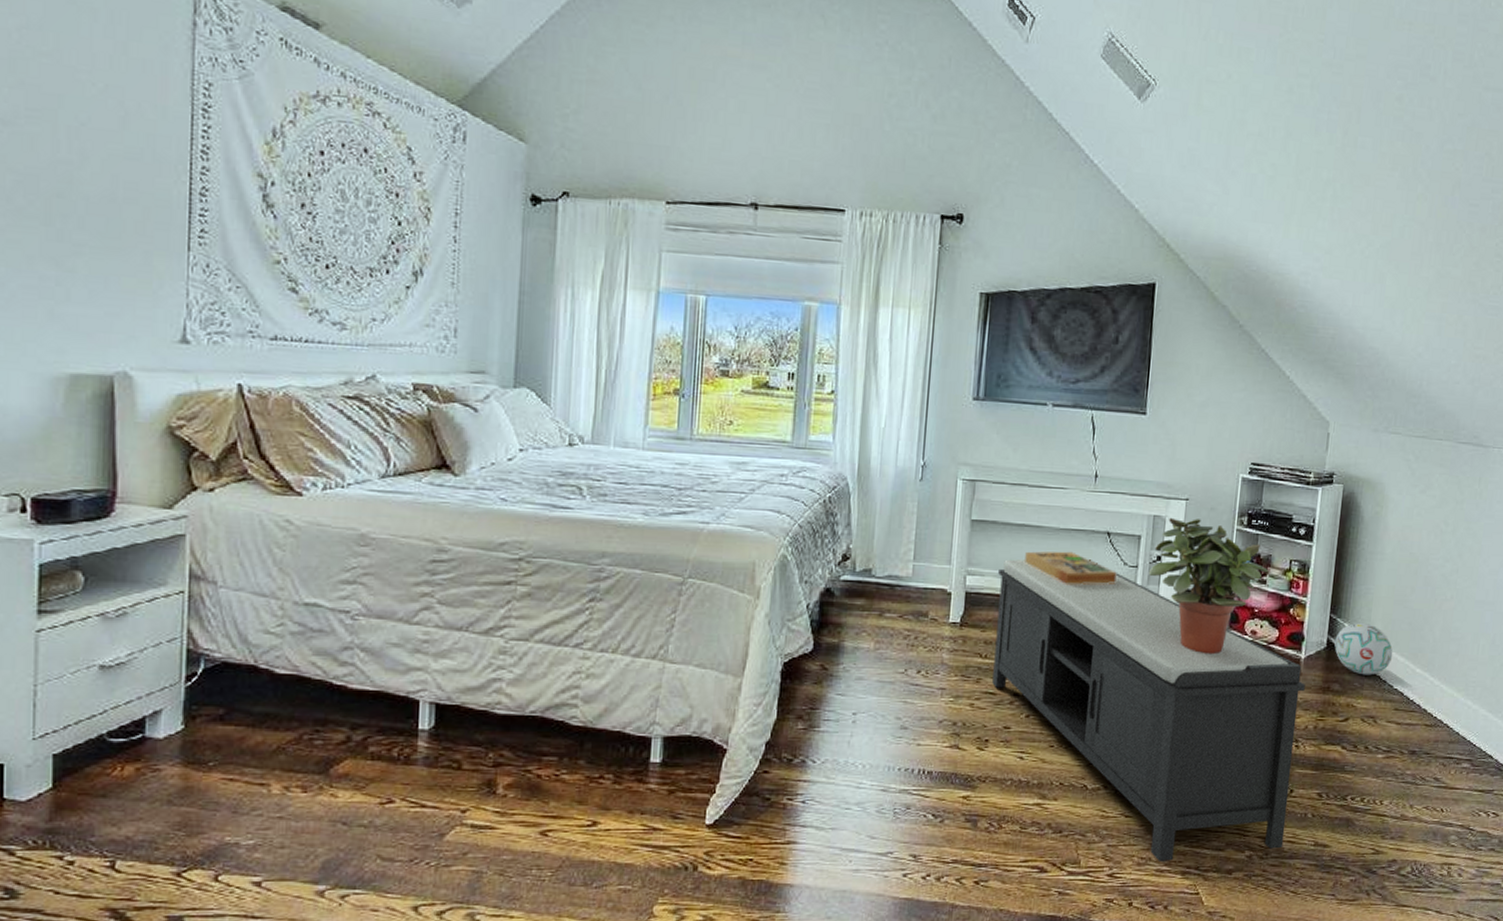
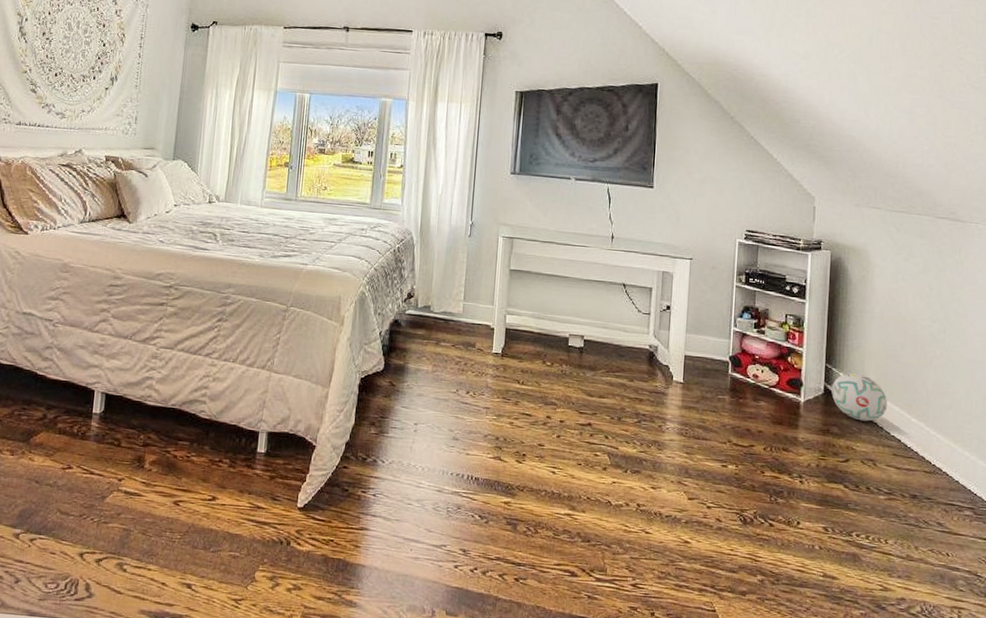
bench: present [992,559,1305,861] -> none [528,303,806,578]
decorative box: present [1025,551,1117,586] -> none [554,297,632,328]
potted plant: present [1148,517,1269,655] -> none [659,273,767,394]

